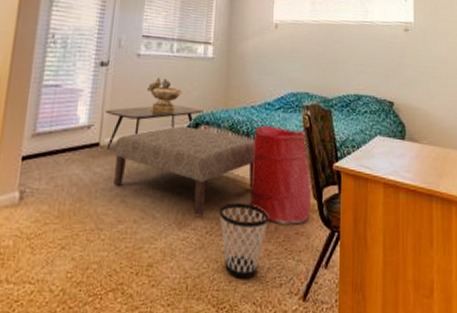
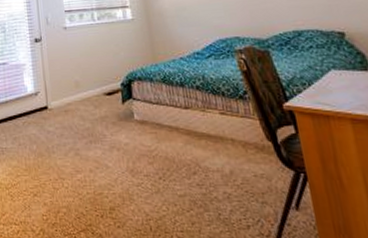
coffee table: present [105,105,204,149] -> none [47,66,134,111]
ottoman: present [113,125,254,217] -> none [61,83,197,165]
birdbath: present [147,78,183,114] -> none [78,44,111,76]
wastebasket: present [219,202,268,279] -> none [167,149,221,221]
laundry hamper: present [249,126,313,225] -> none [188,74,267,167]

